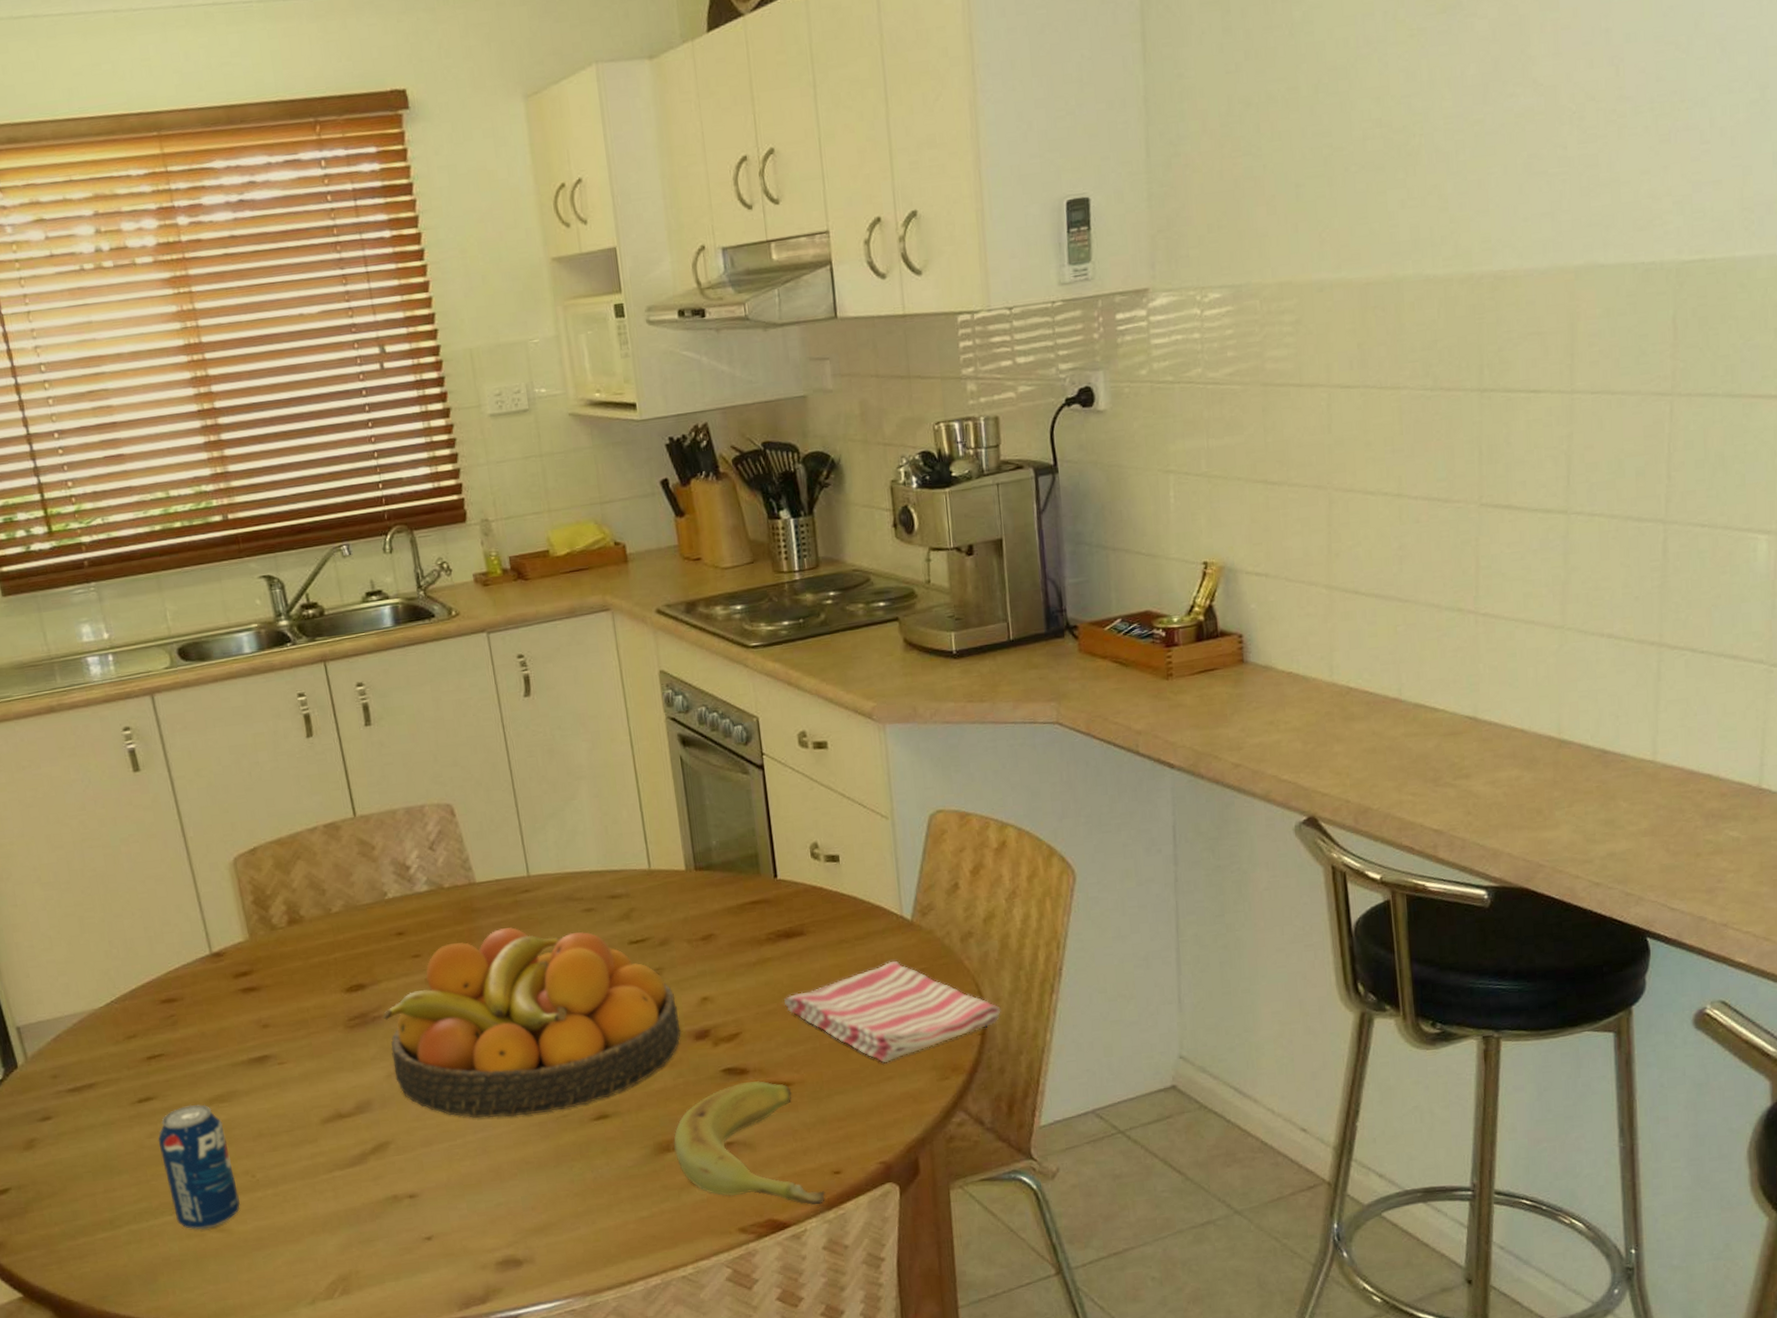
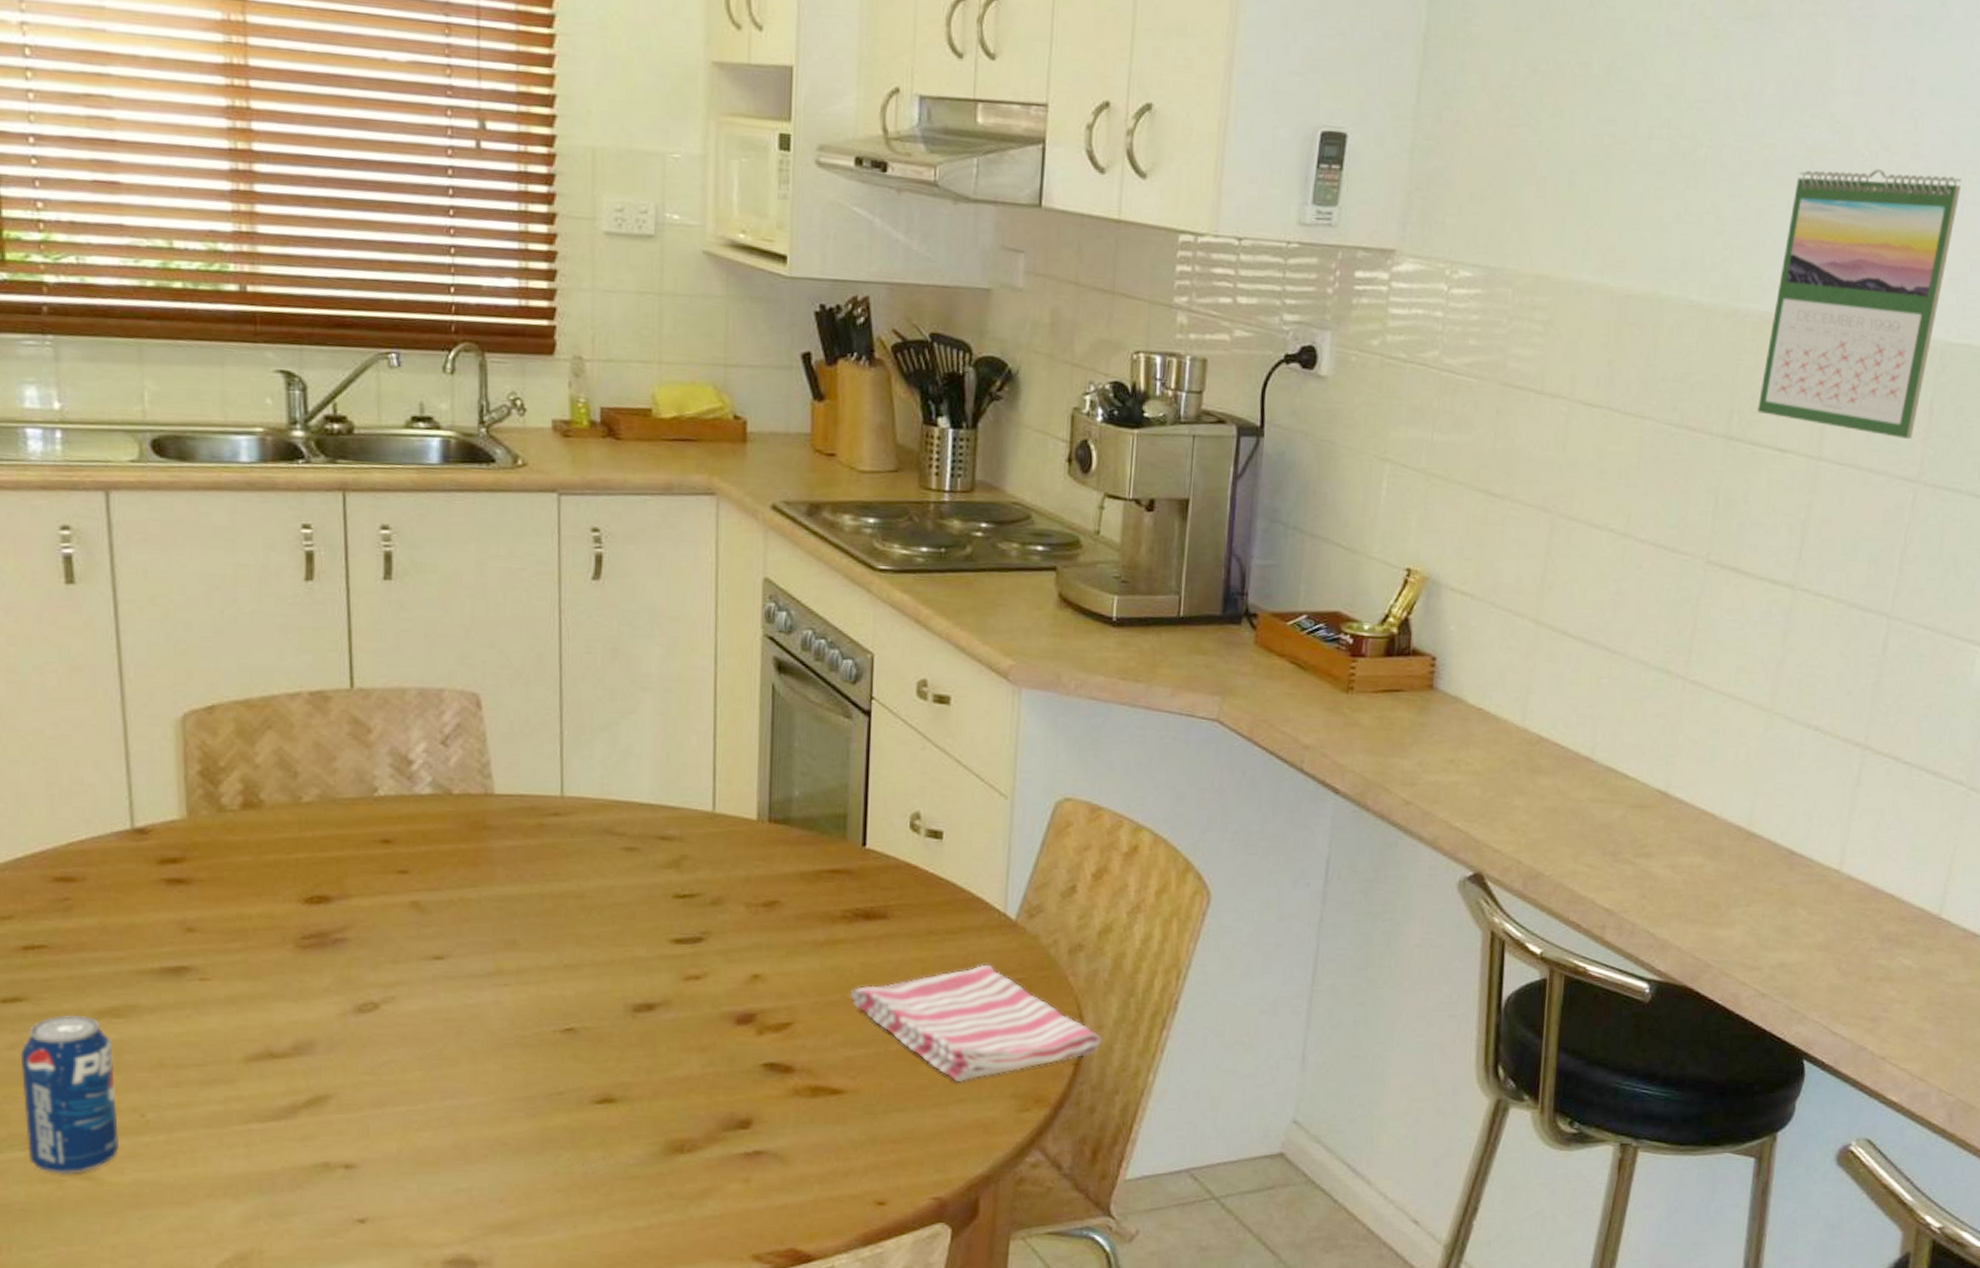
fruit bowl: present [382,927,681,1119] -> none [346,855,721,1086]
banana: present [674,1081,826,1205] -> none [690,1083,864,1239]
calendar: none [1505,109,1672,363] -> present [1757,169,1962,439]

